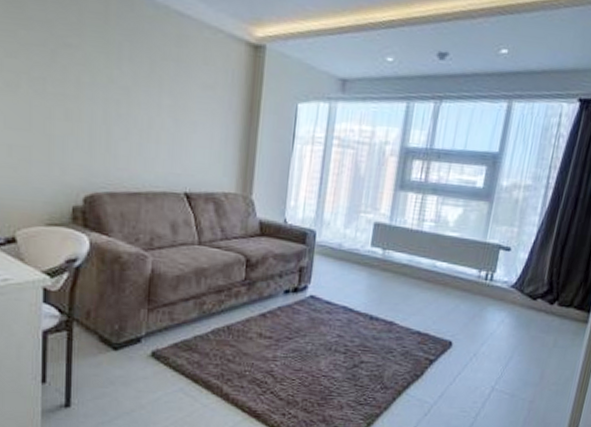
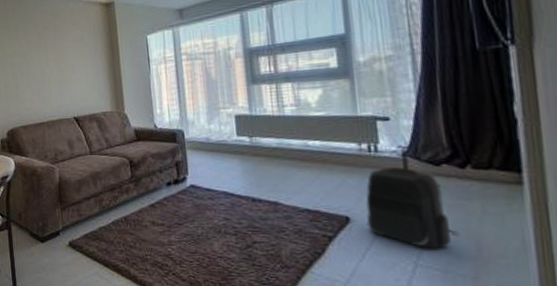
rolling backpack: none [464,276,532,375] -> present [366,145,460,249]

